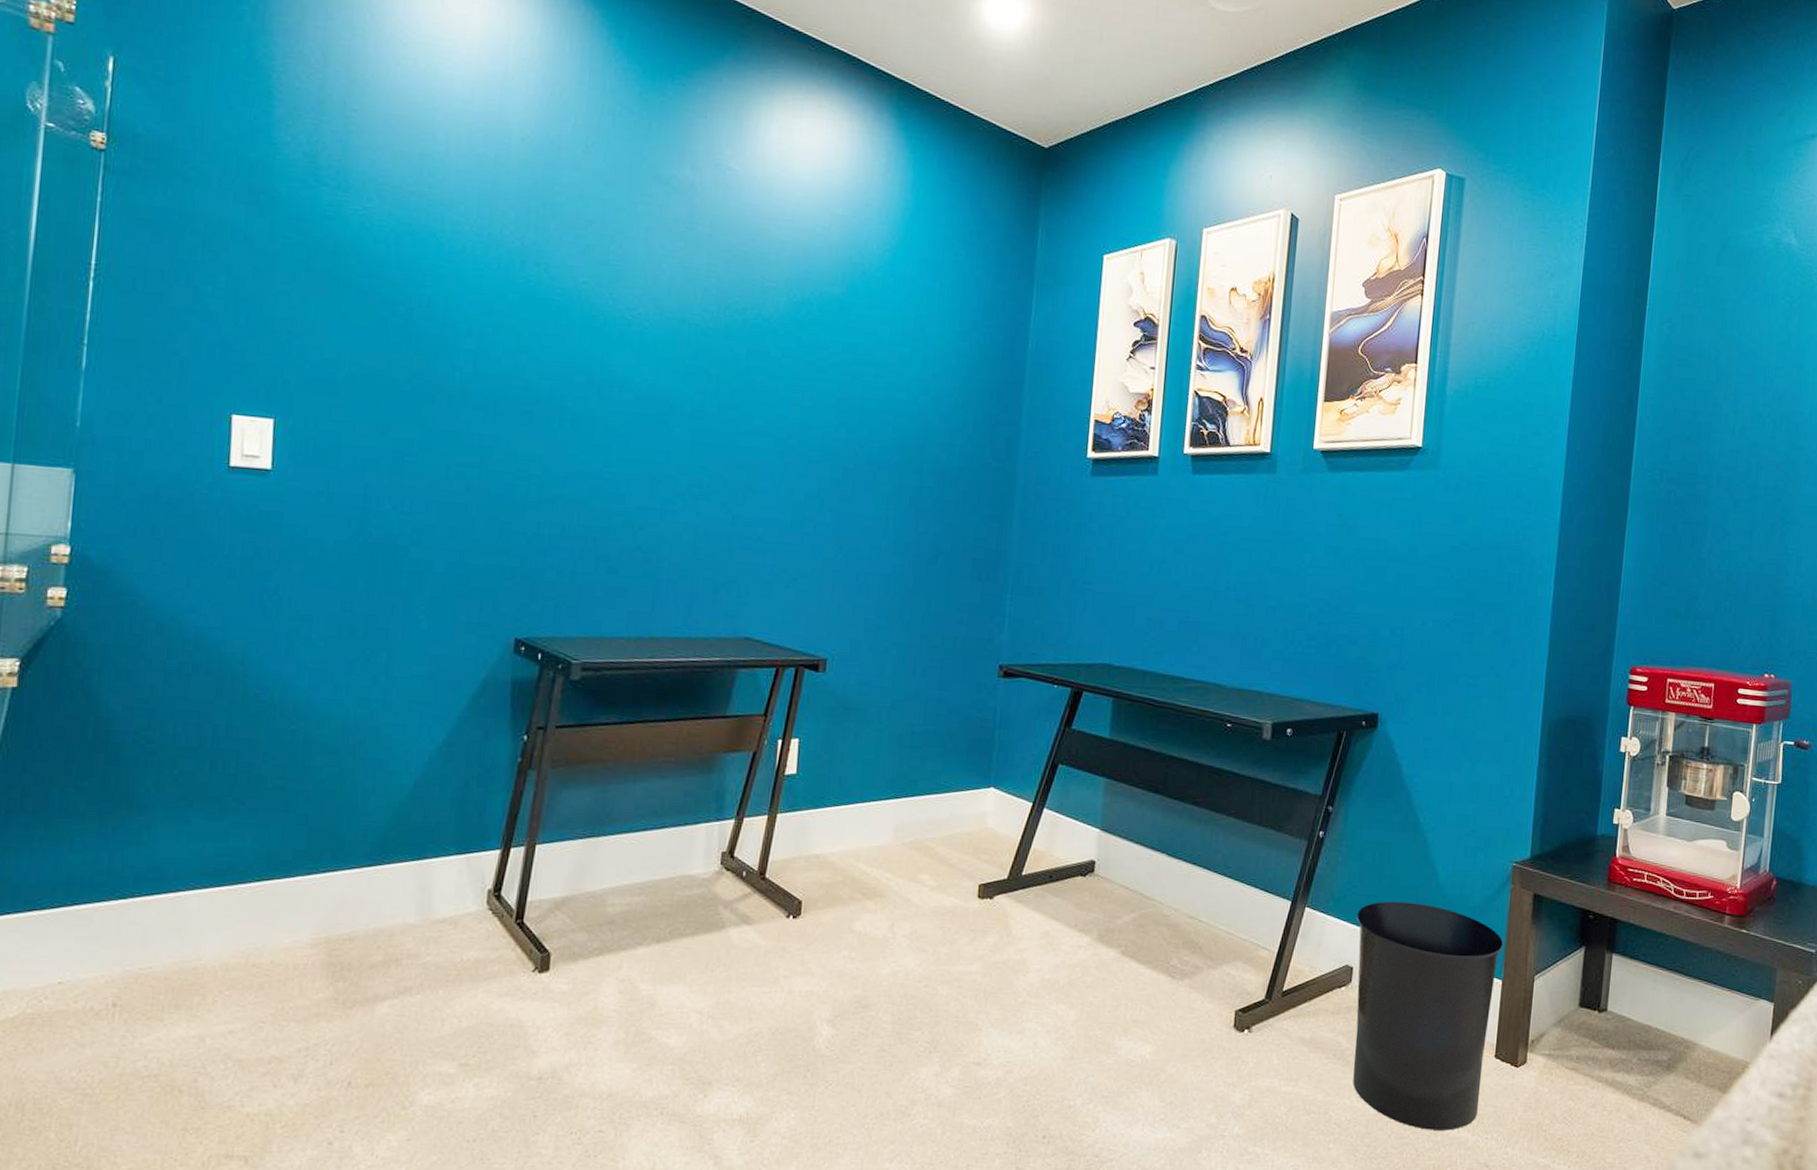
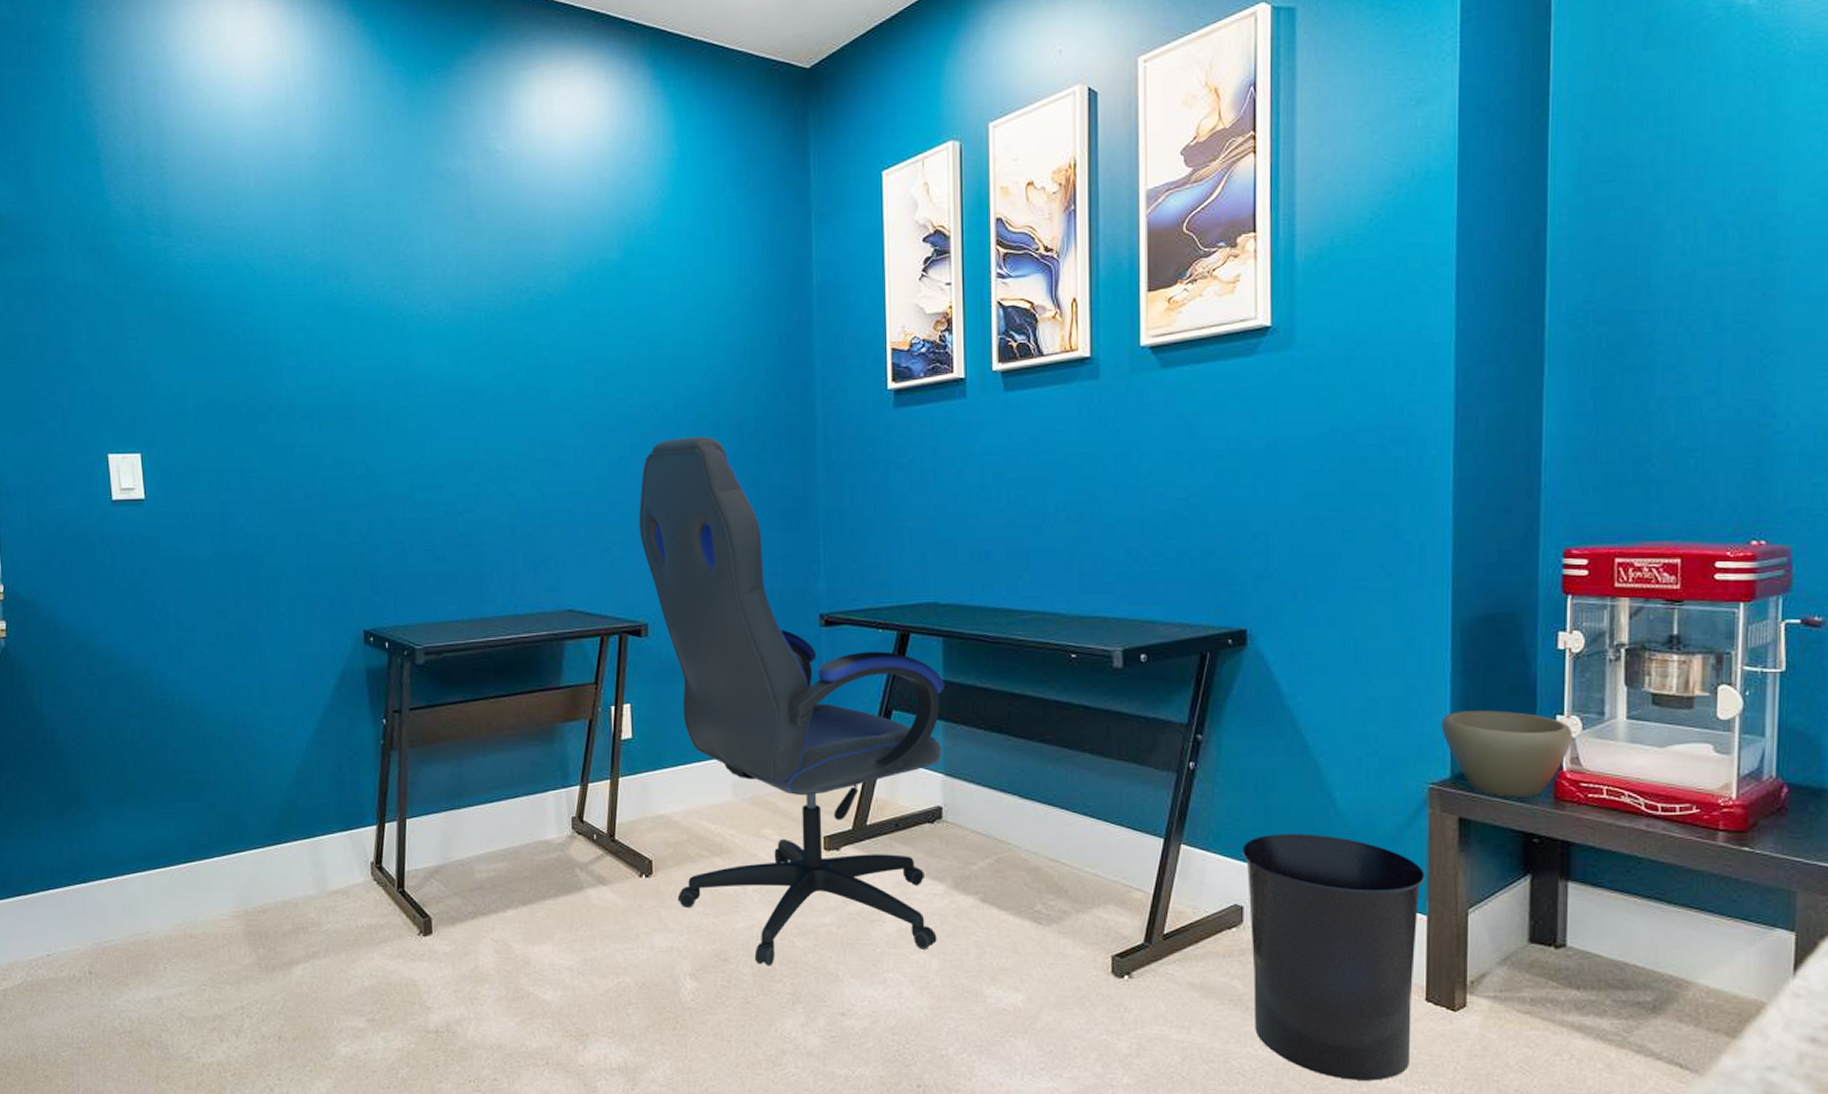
gaming chair: none [823,478,1110,1014] -> present [639,437,945,966]
bowl: none [1526,799,1626,879] -> present [1441,710,1572,797]

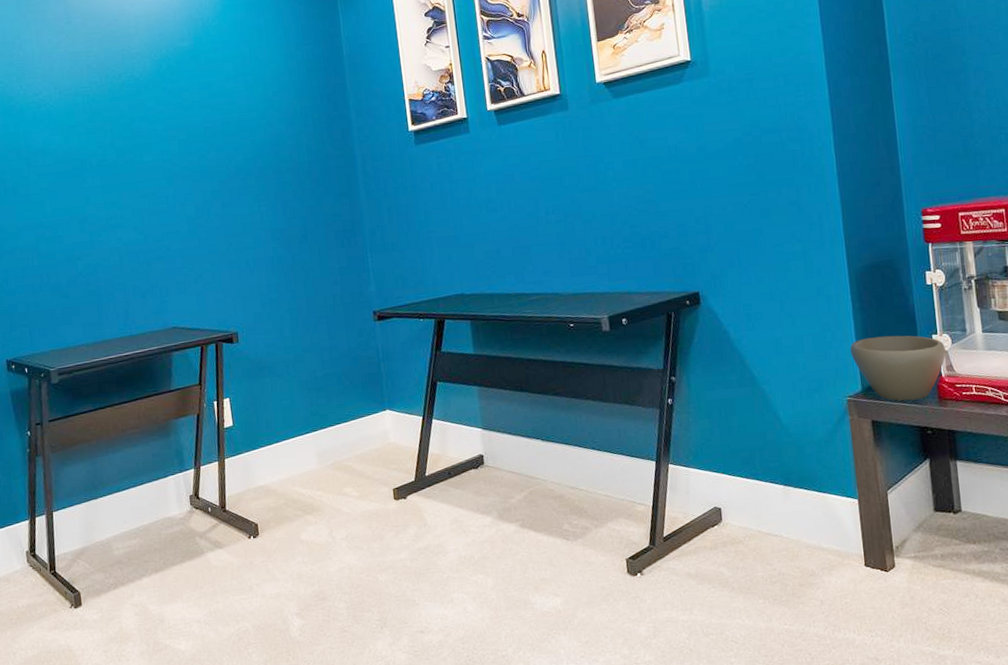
gaming chair: present [639,437,945,966] -> none [222,179,490,600]
waste bin: present [1243,833,1425,1081] -> none [715,445,859,636]

